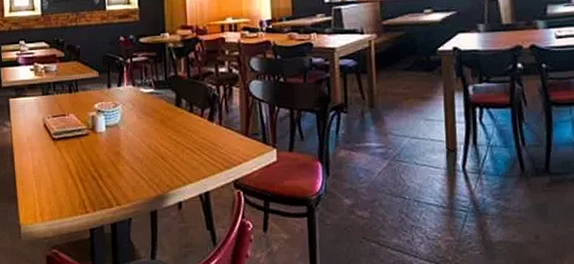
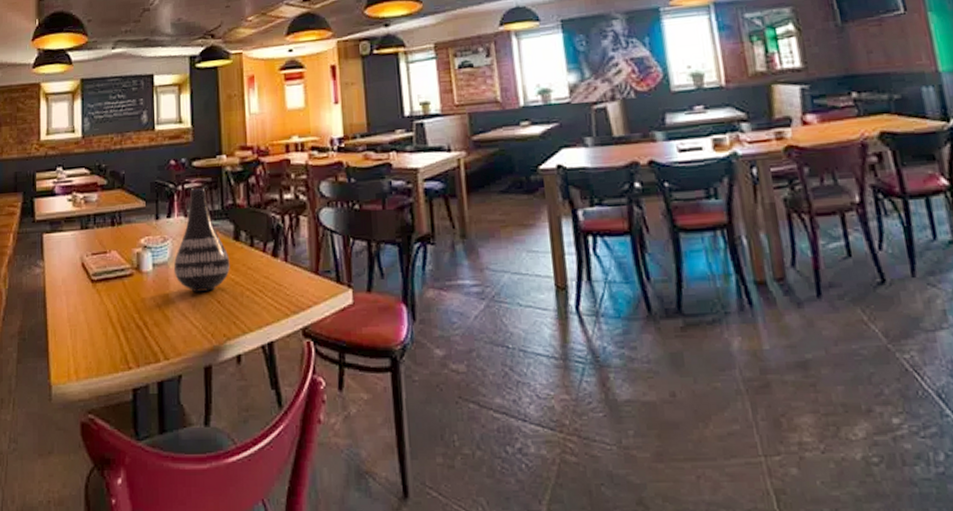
vase: none [123,61,172,150] -> present [173,188,230,292]

